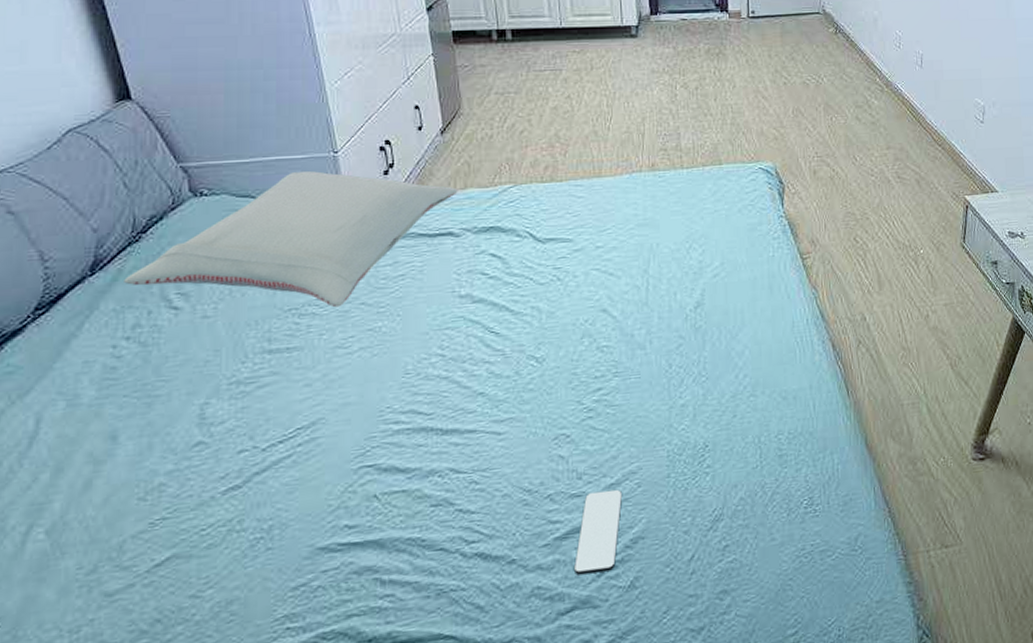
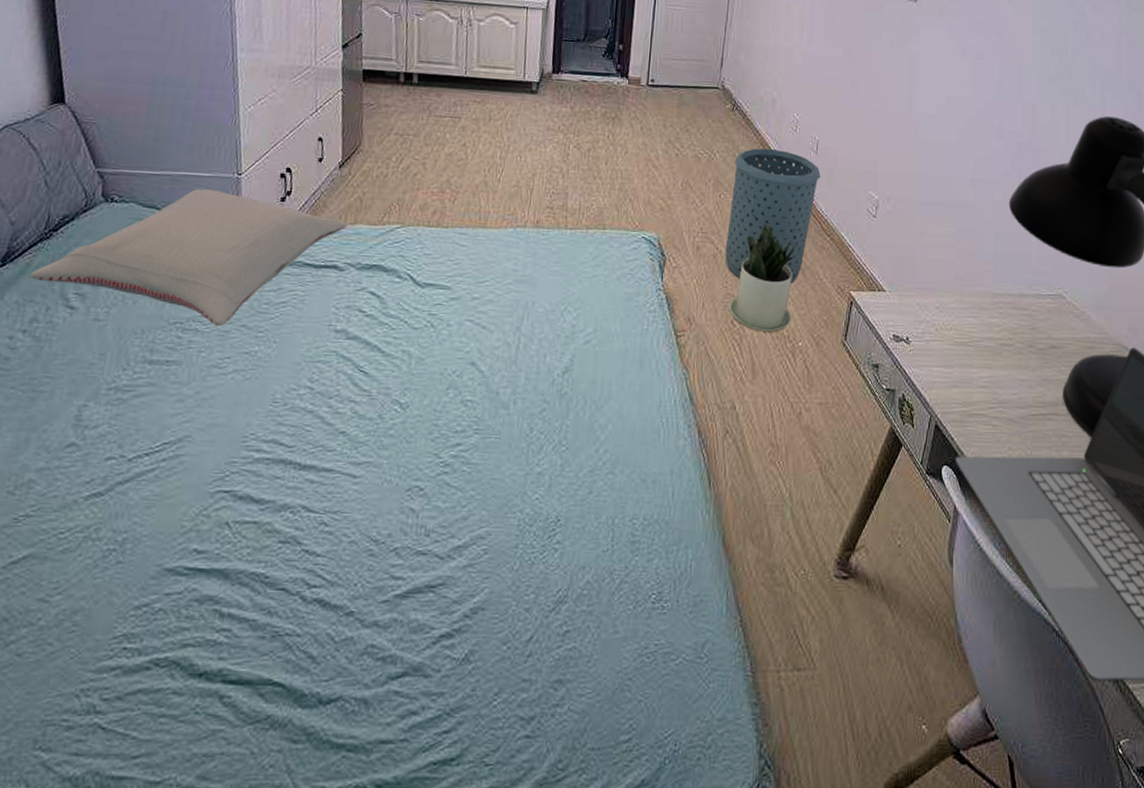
phone: present [574,489,622,576] -> none [410,552,468,639]
laundry basket: none [841,68,927,196] -> present [725,148,821,284]
planter: none [851,141,912,245] -> present [730,224,797,332]

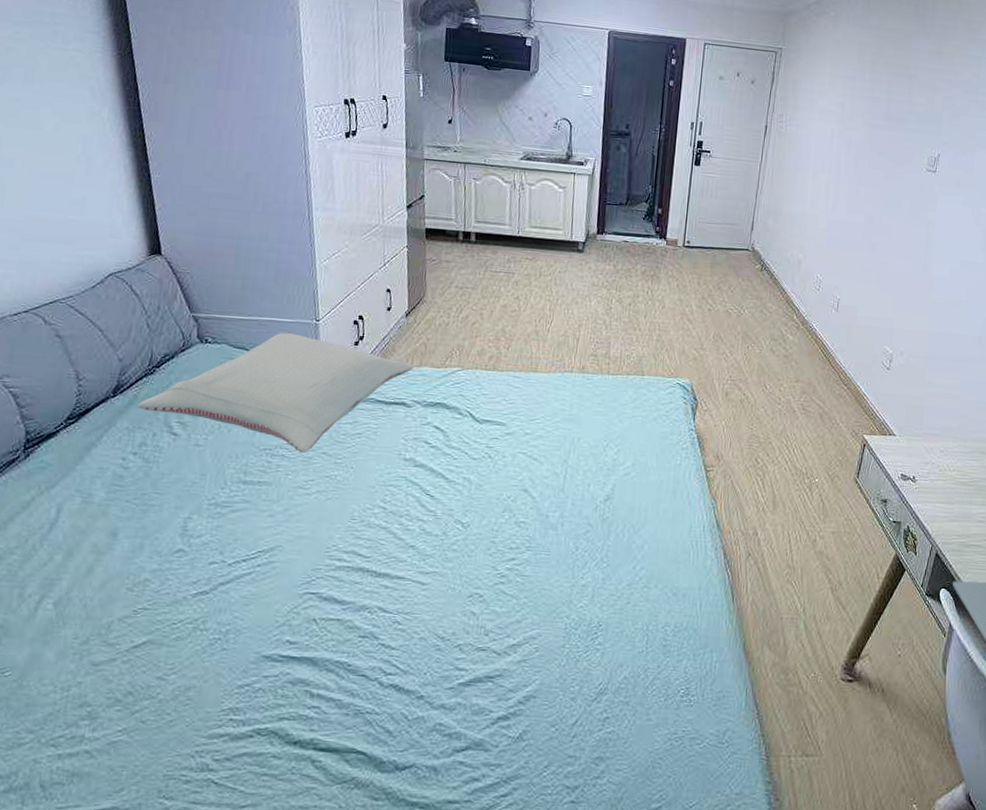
laundry basket: present [725,148,821,284] -> none [751,305,840,427]
planter: present [730,224,797,332] -> none [754,374,817,469]

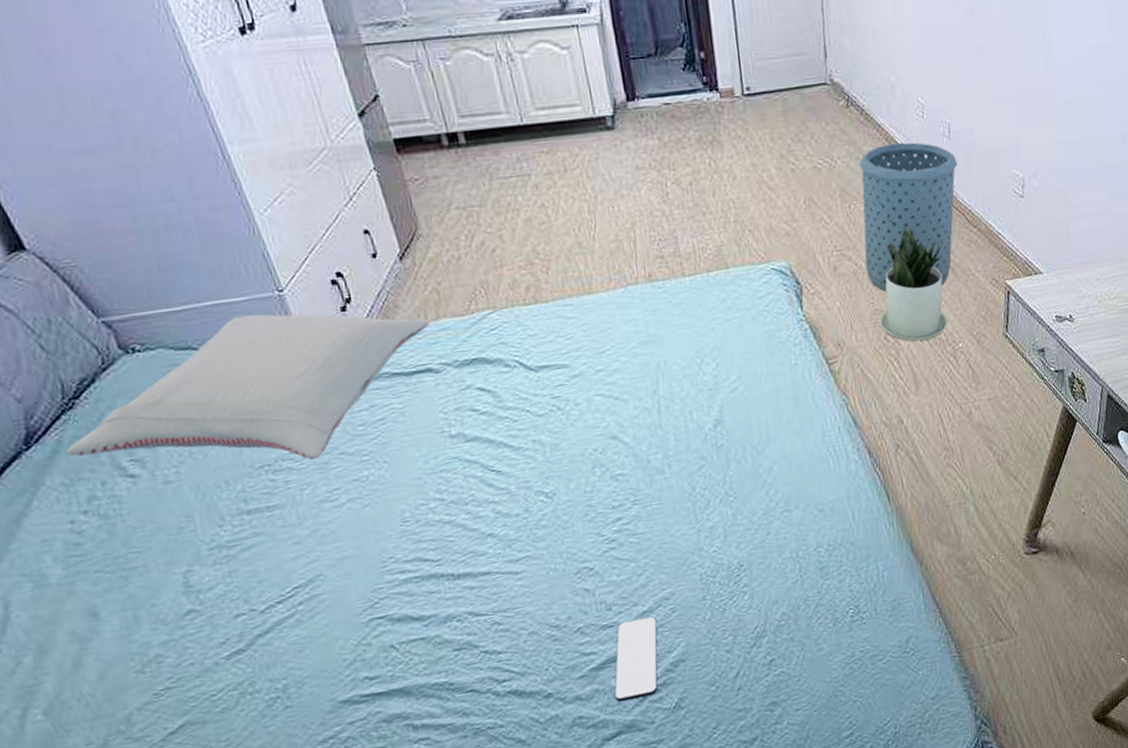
phone: none [472,649,521,721] -> present [614,616,658,703]
laundry basket: none [751,305,840,427] -> present [860,142,958,291]
planter: none [754,374,817,469] -> present [880,227,948,342]

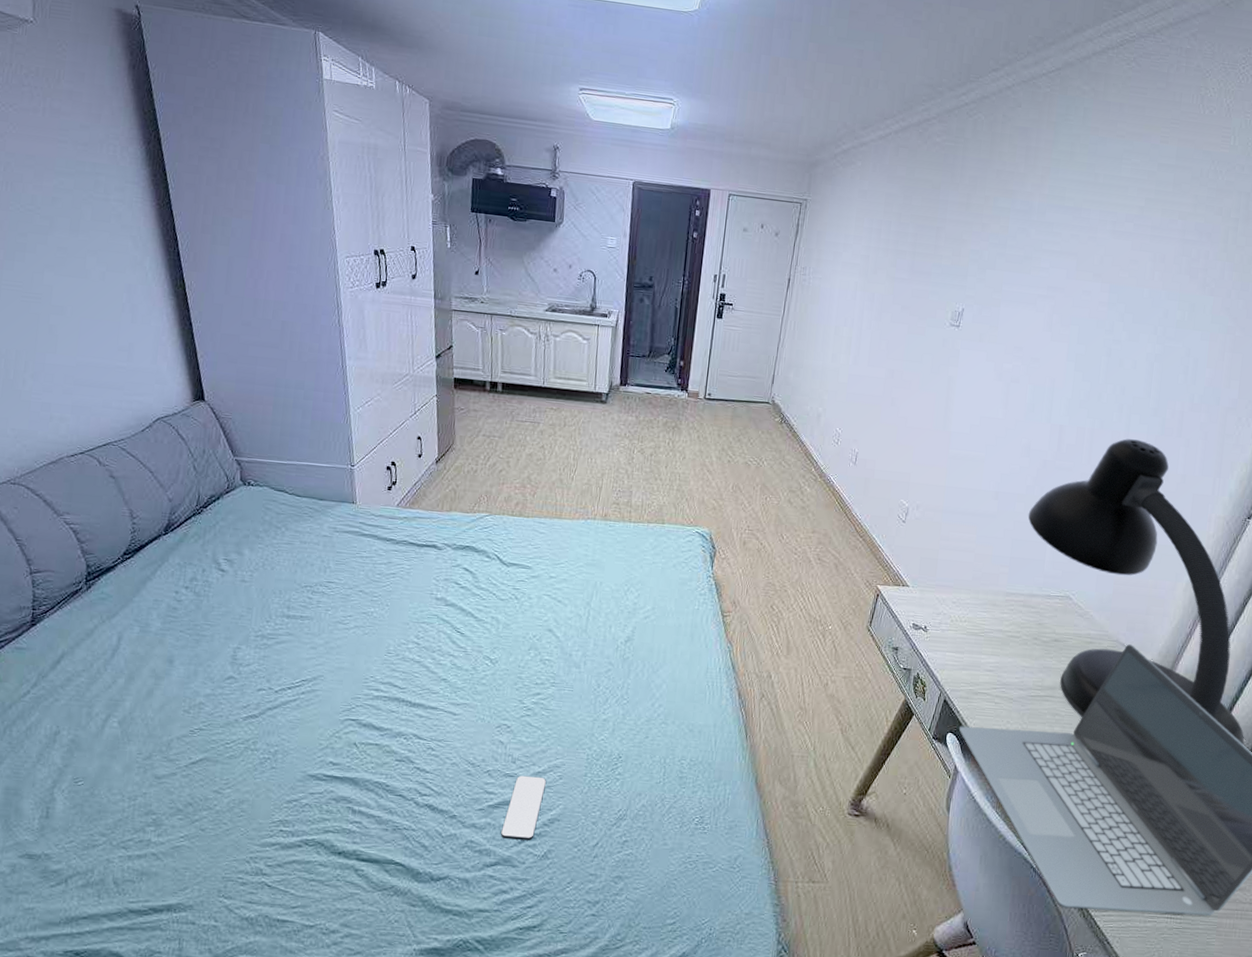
pillow: present [66,313,431,461] -> none [187,477,444,591]
laundry basket: present [860,142,958,291] -> none [768,458,858,577]
planter: present [880,227,948,342] -> none [770,525,833,617]

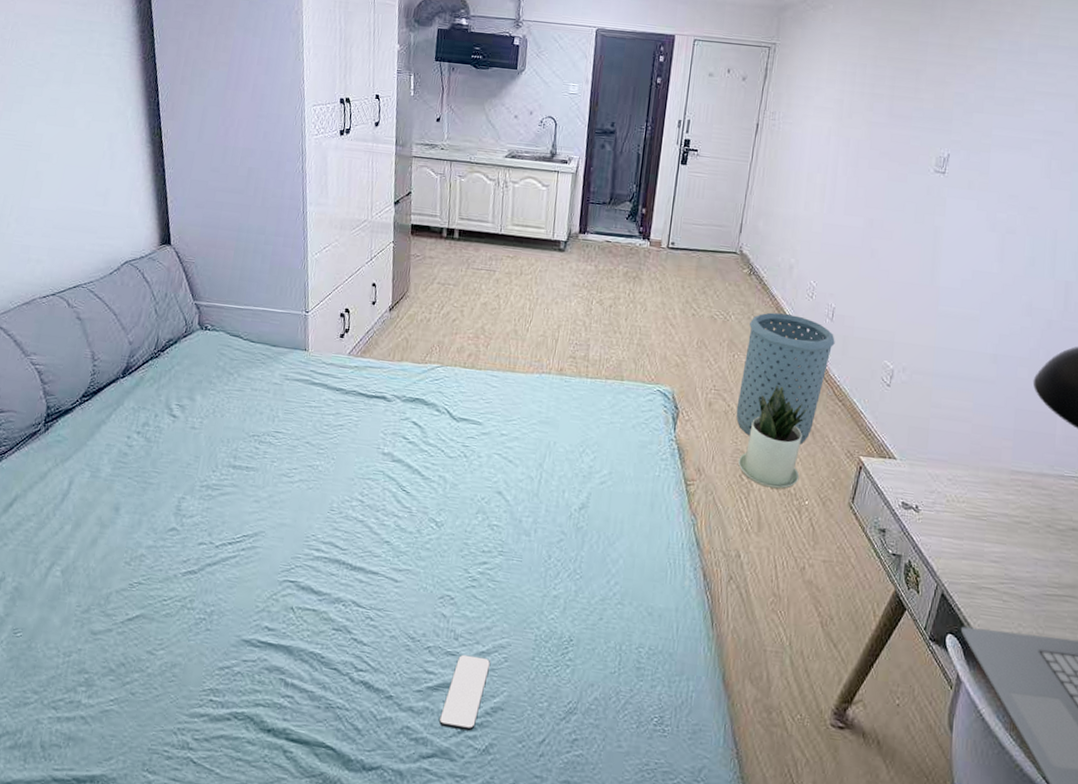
laundry basket: none [768,458,858,577] -> present [736,312,835,445]
planter: none [770,525,833,617] -> present [738,385,808,489]

